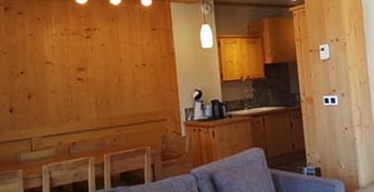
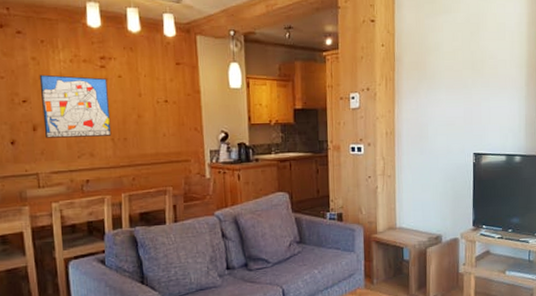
wall art: none [35,47,96,105] -> present [39,74,112,138]

